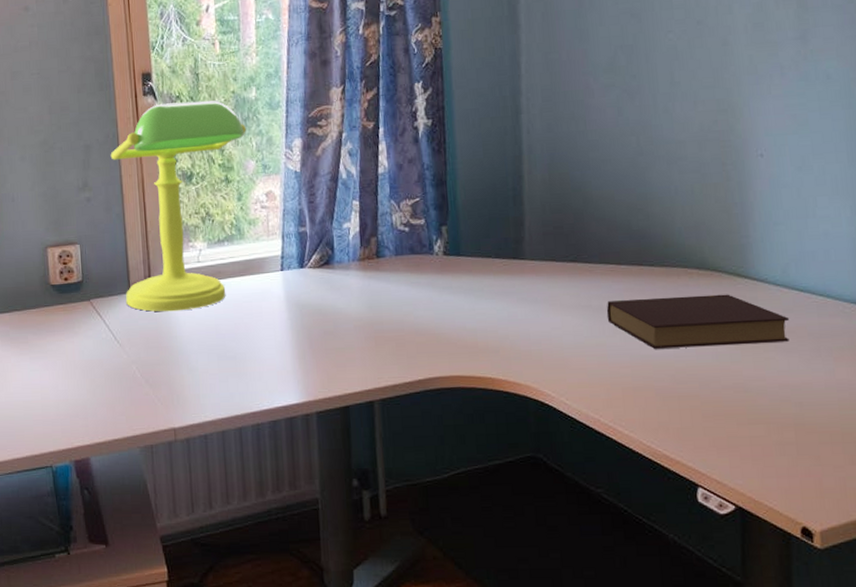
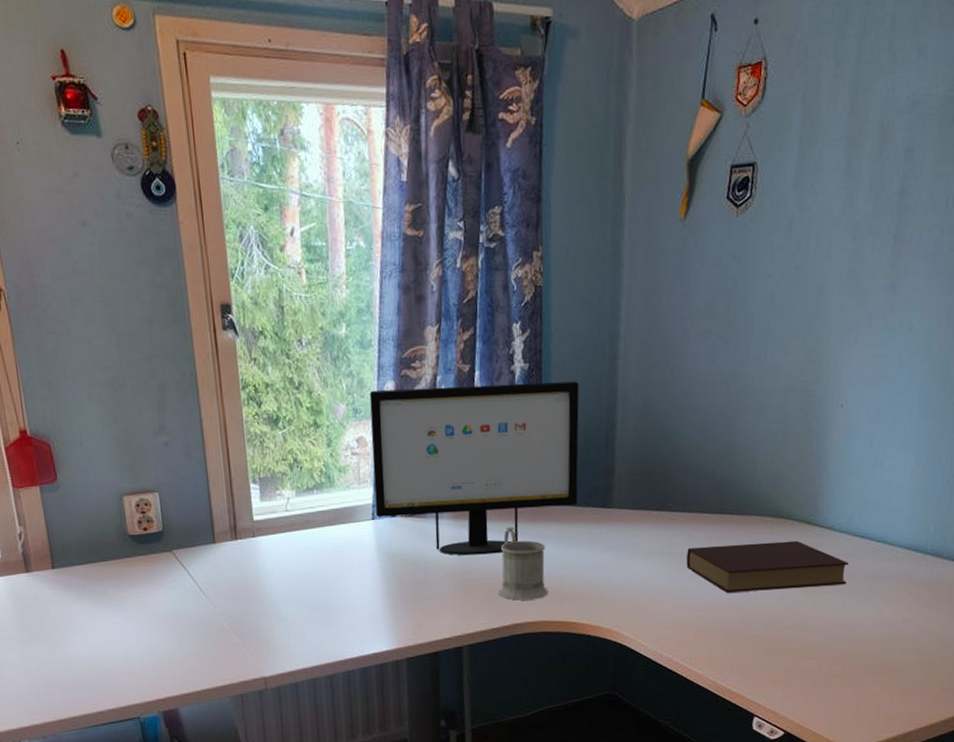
desk lamp: present [110,100,246,312] -> none [188,337,336,562]
computer monitor: none [278,135,488,307] -> present [369,381,580,556]
mug: none [409,278,461,354] -> present [498,526,548,601]

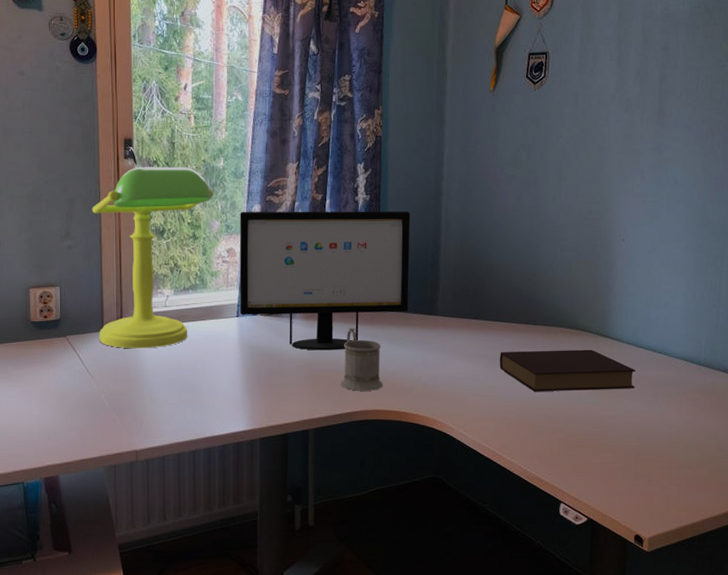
desk lamp: none [188,337,336,562] -> present [92,166,213,349]

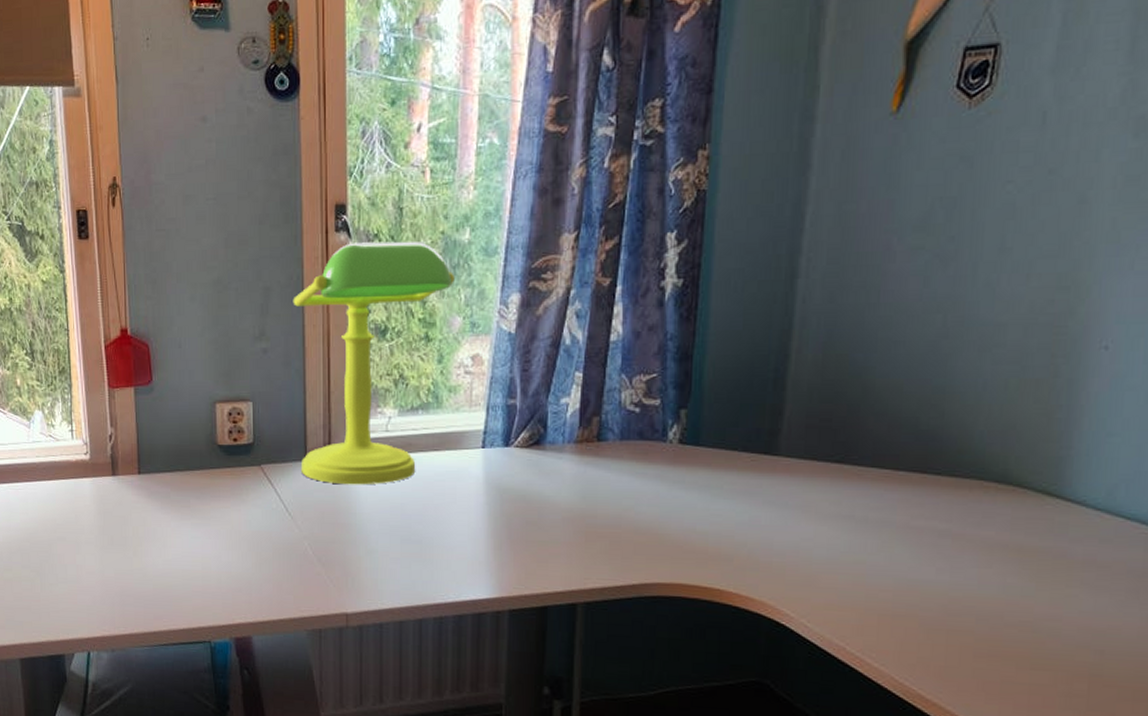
computer monitor: present [239,211,411,351] -> none [486,301,745,499]
mug: present [341,328,383,391] -> none [626,468,688,557]
book: present [499,349,635,392] -> none [872,513,1105,578]

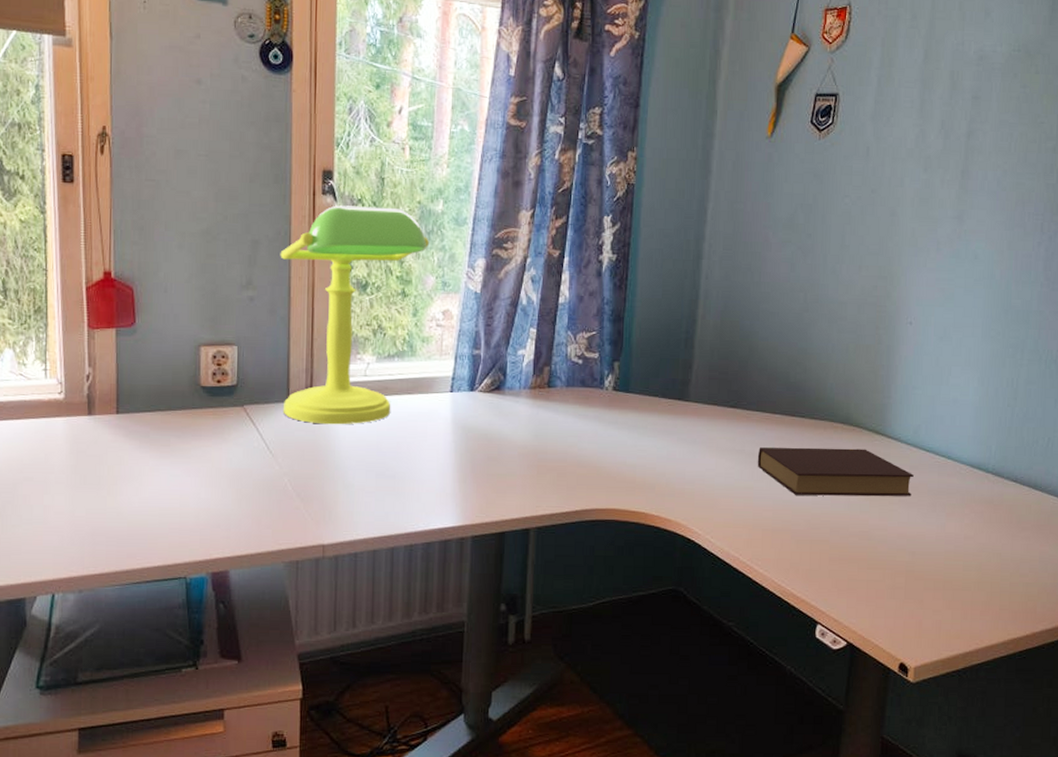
book: none [872,513,1105,578] -> present [757,447,914,497]

